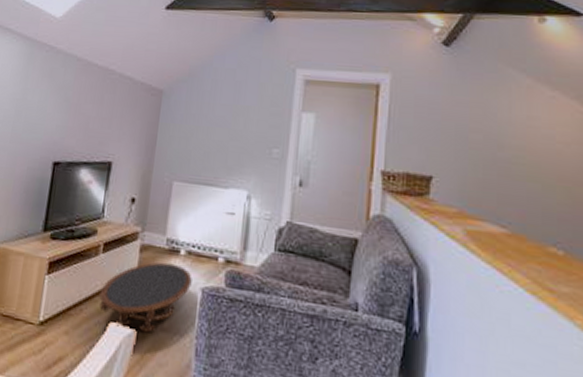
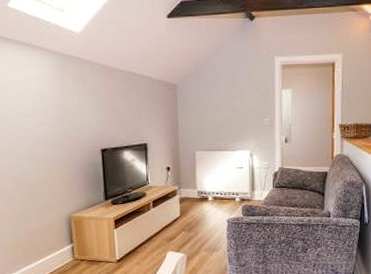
coffee table: present [99,262,192,333] -> none [156,207,220,254]

